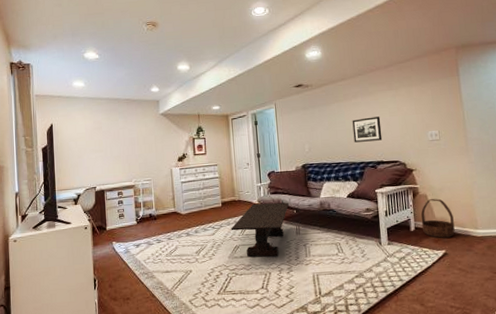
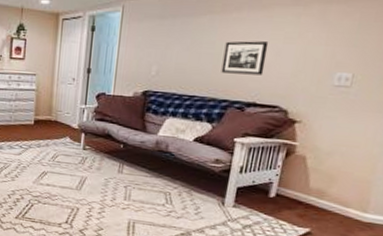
coffee table: present [231,202,289,258] -> none [40,128,116,193]
basket: present [420,199,455,238] -> none [285,163,337,215]

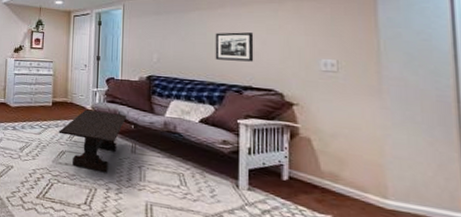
coffee table: none [40,128,116,193] -> present [58,109,126,173]

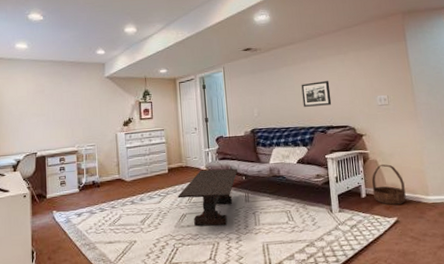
basket: none [299,145,350,201] -> present [371,164,406,205]

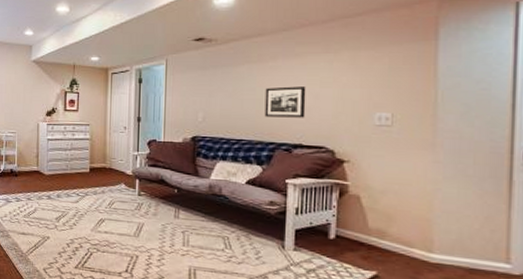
coffee table: present [177,168,238,227] -> none [97,174,169,240]
basket: present [371,164,406,205] -> none [346,202,397,257]

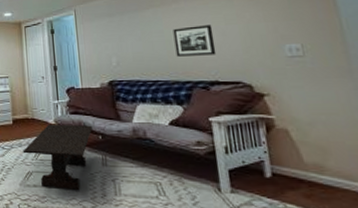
coffee table: none [97,174,169,240] -> present [23,124,92,191]

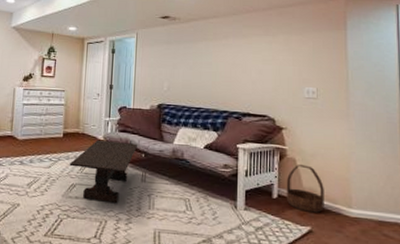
picture frame: present [173,25,217,57] -> none [219,62,252,90]
basket: none [280,136,339,193] -> present [286,165,324,213]

